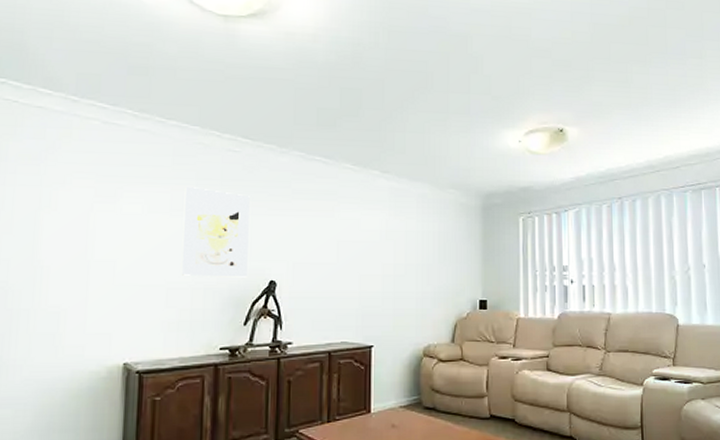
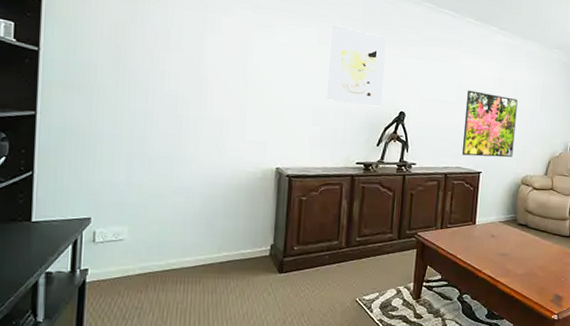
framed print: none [347,247,410,327] -> present [461,90,518,158]

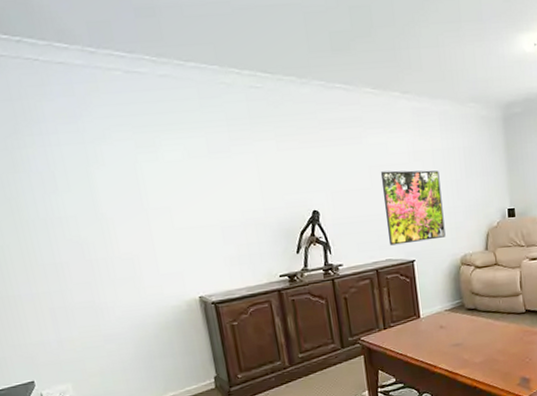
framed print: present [326,25,387,107] -> none [217,128,292,214]

